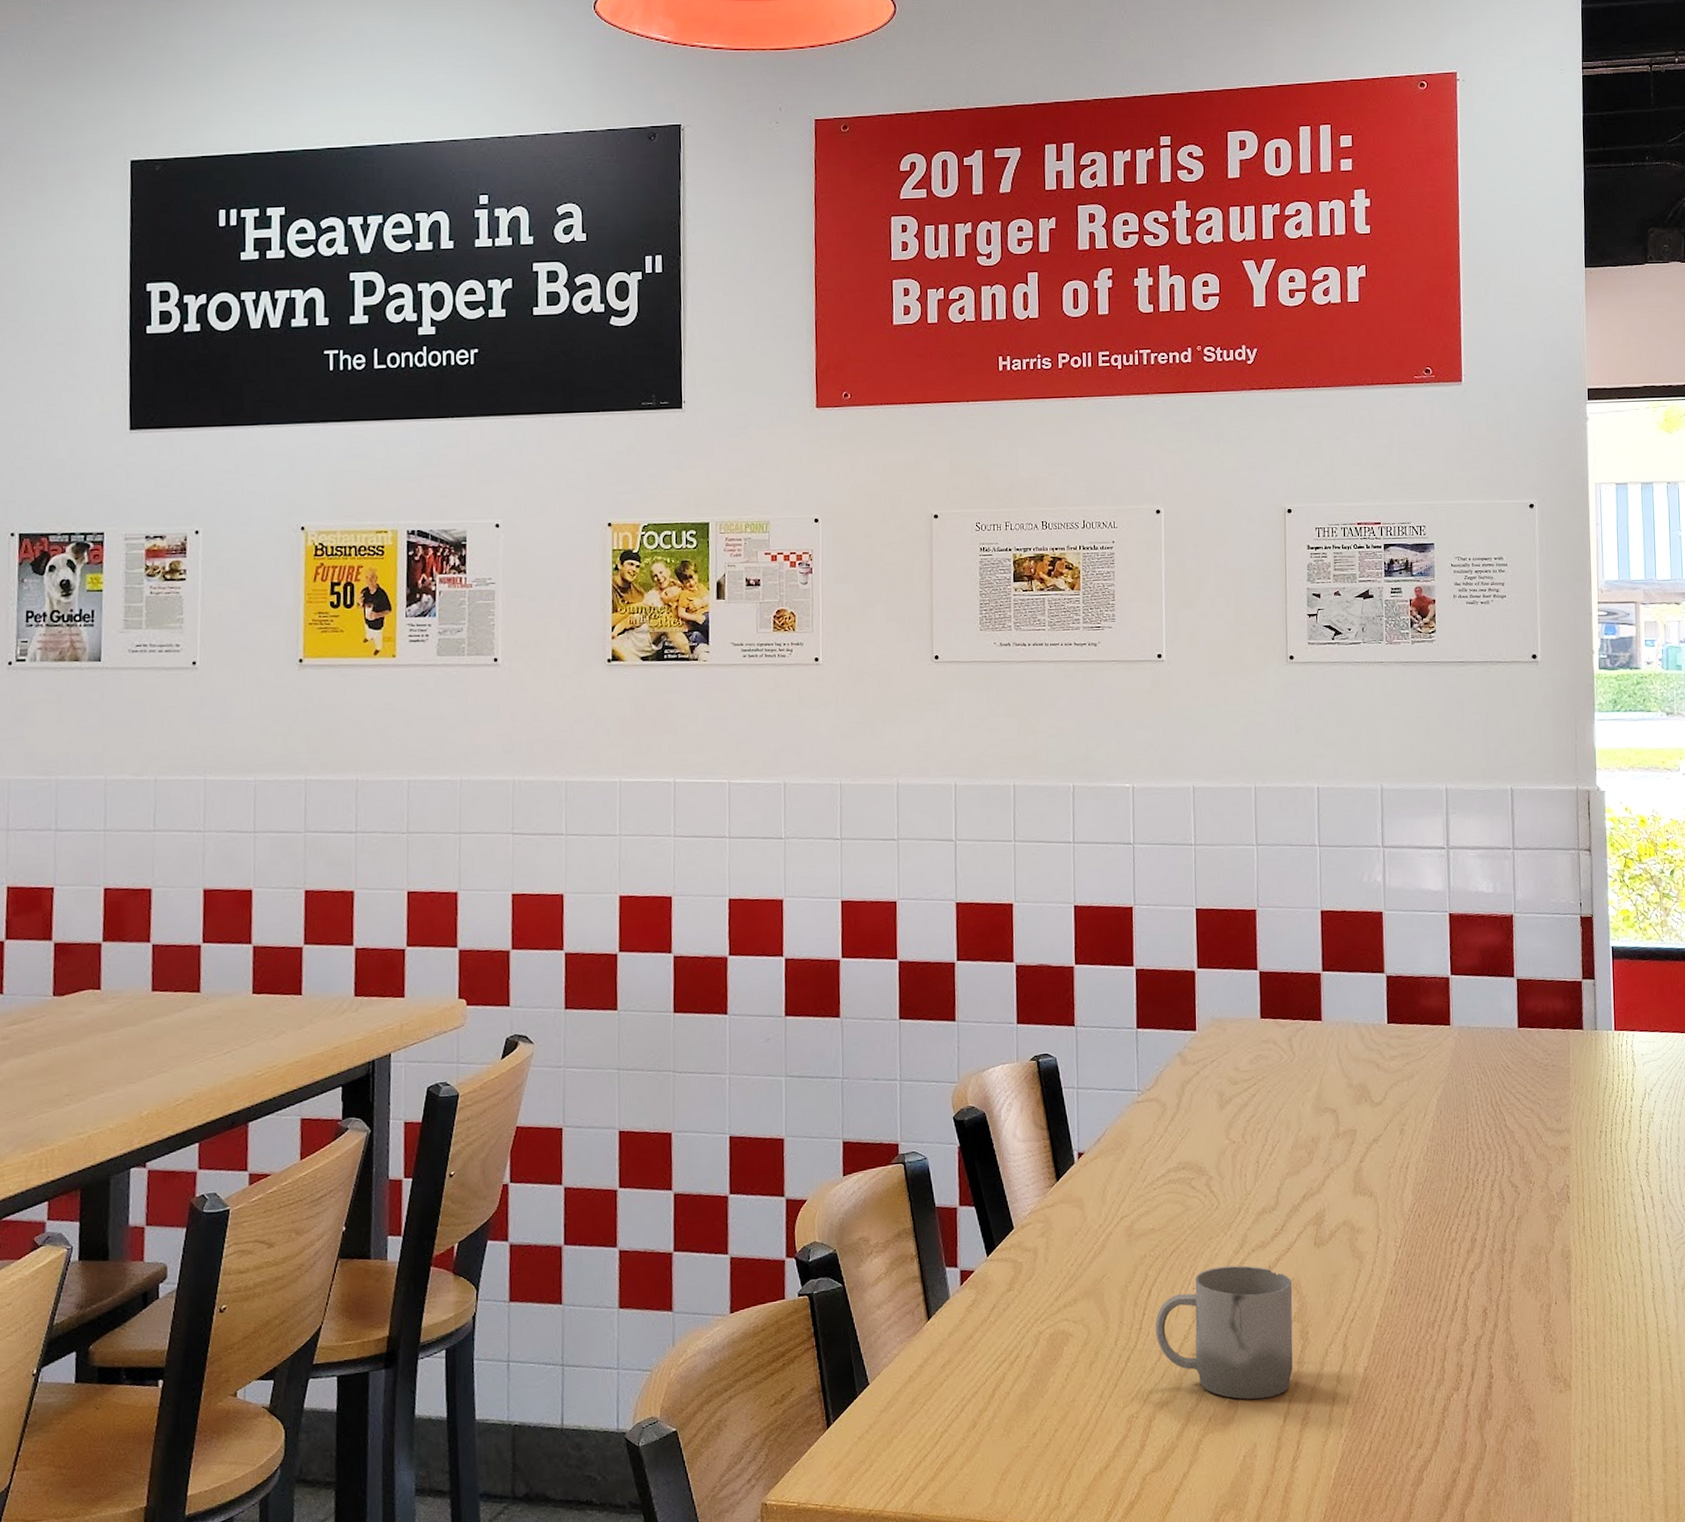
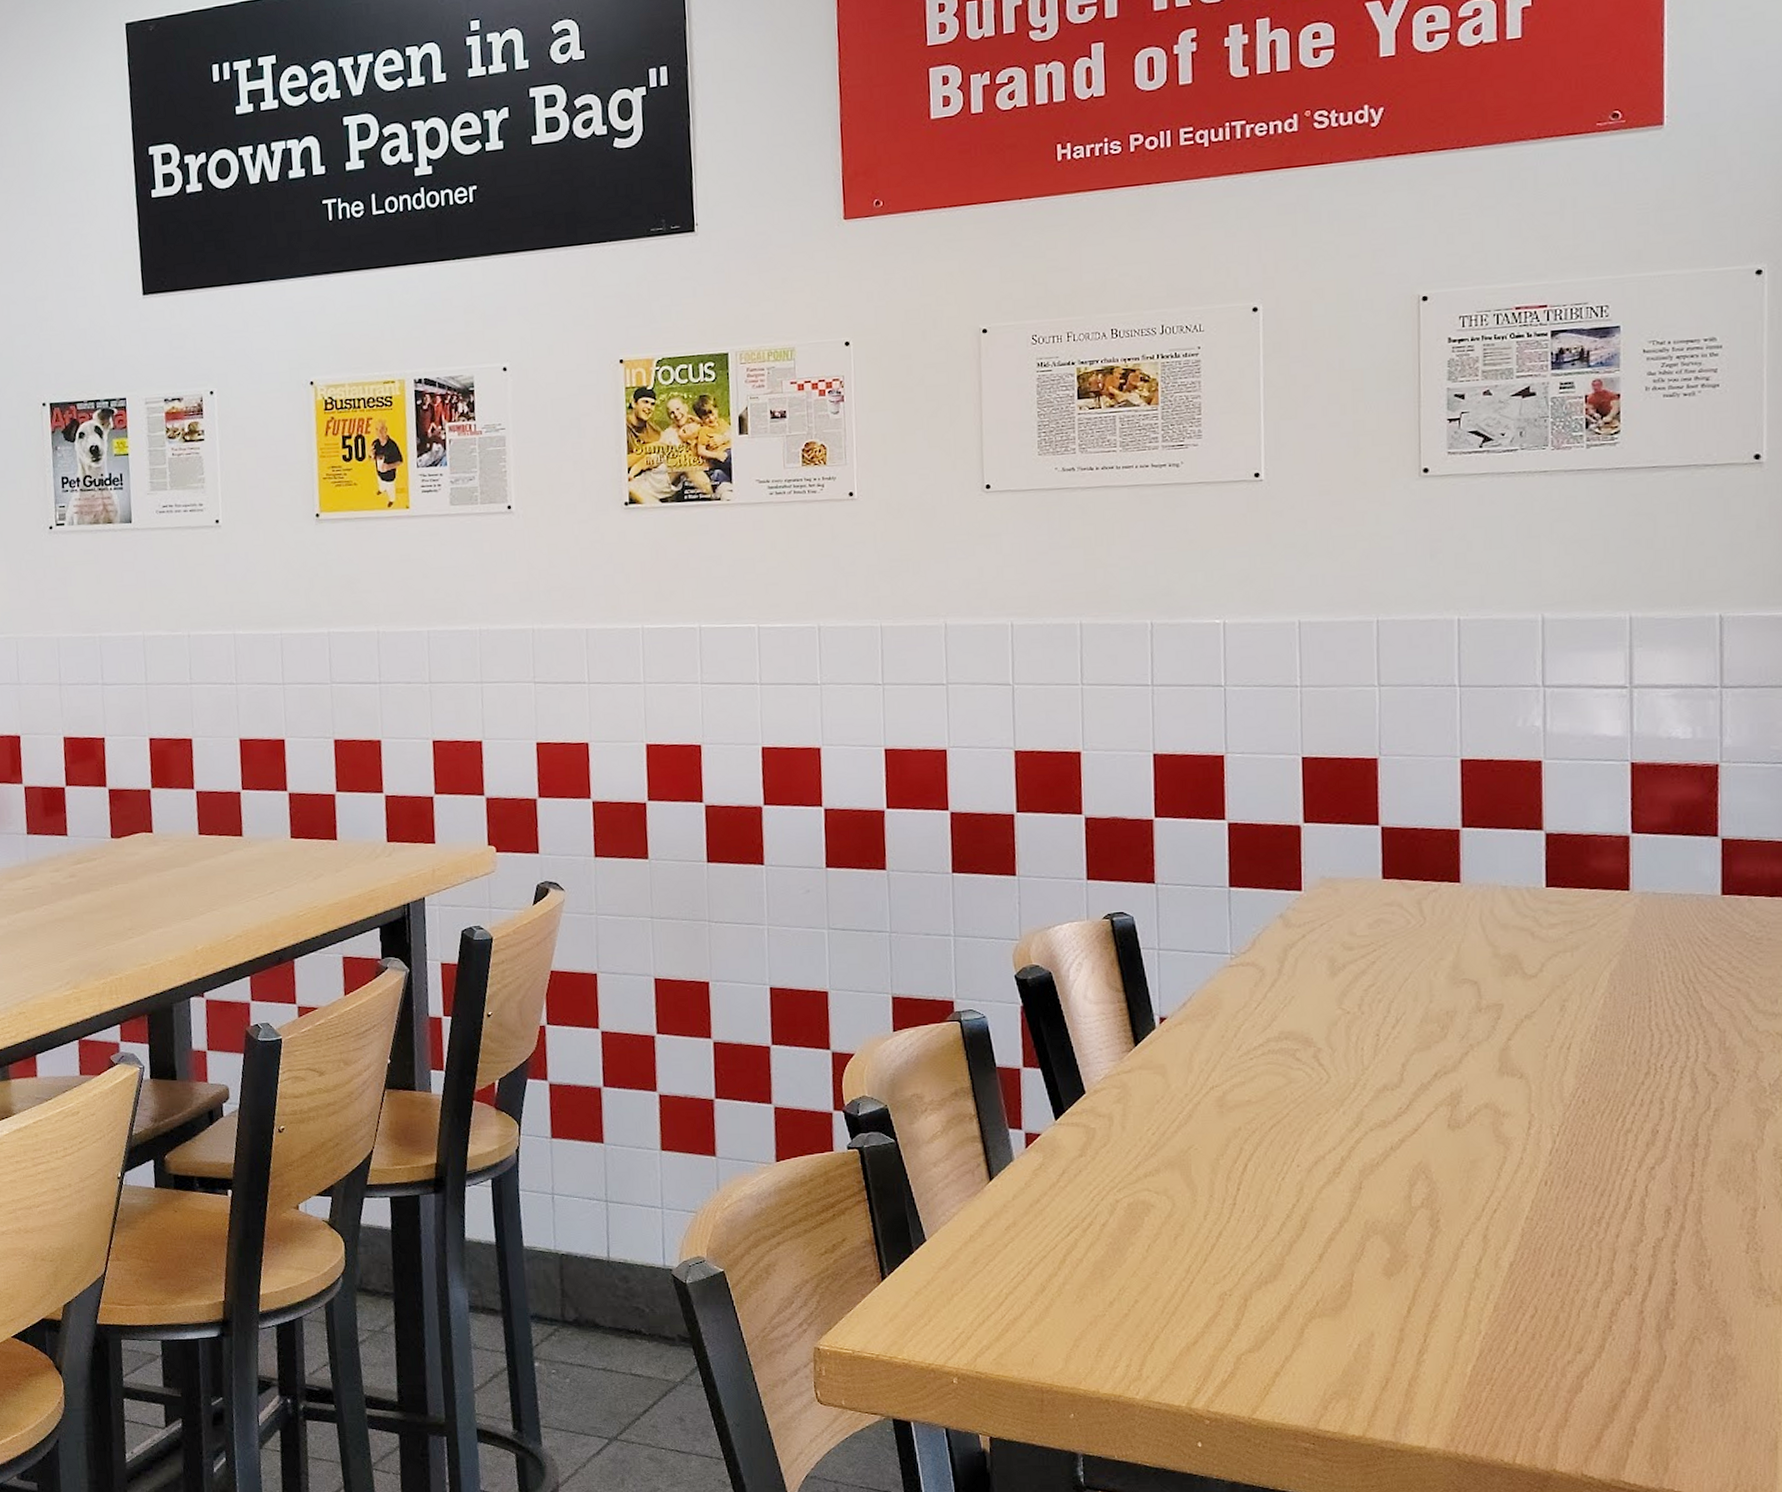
cup: present [1155,1265,1293,1400] -> none [1251,1144,1420,1287]

